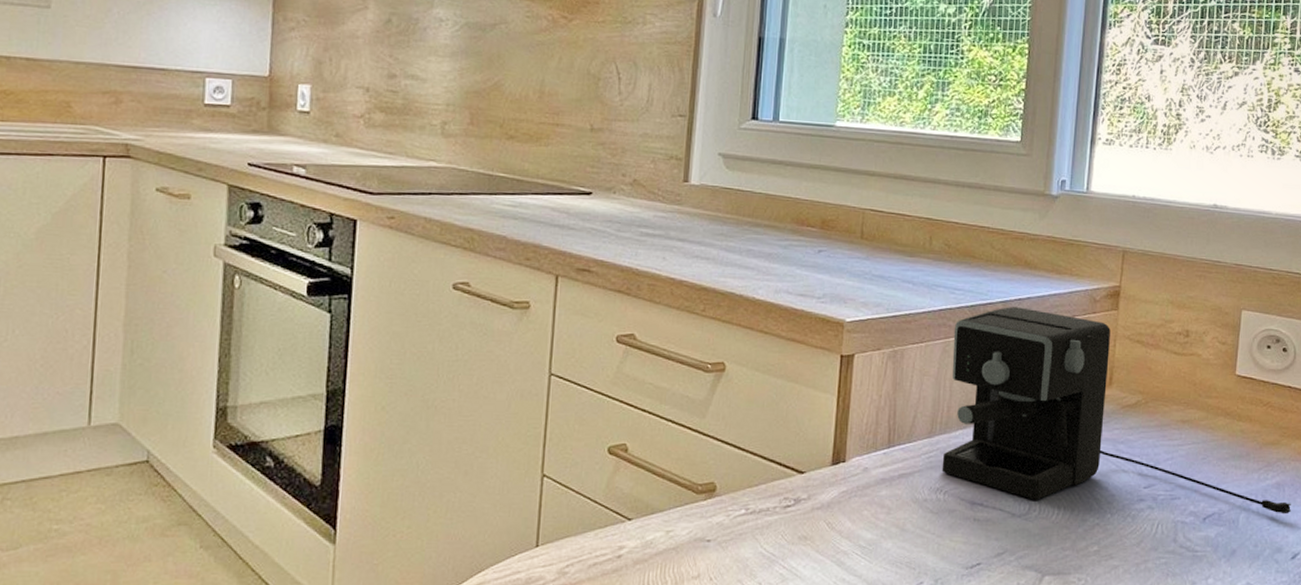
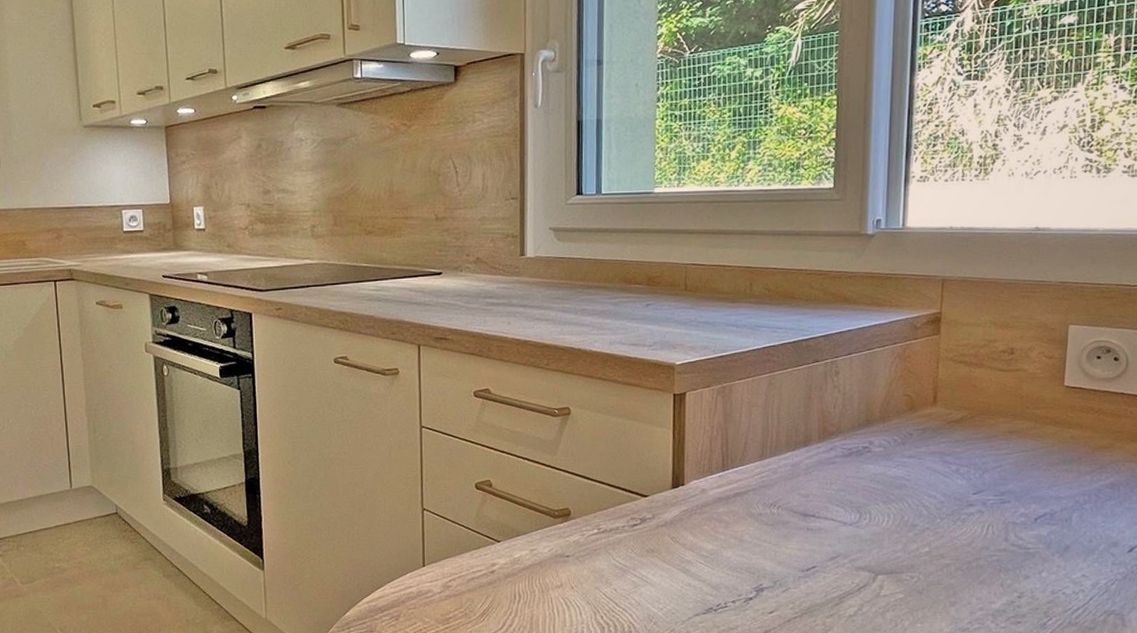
coffee maker: present [942,307,1291,514] -> none [774,339,1127,512]

